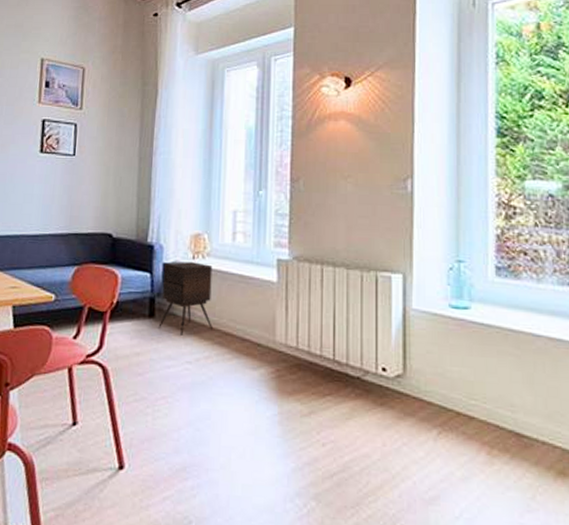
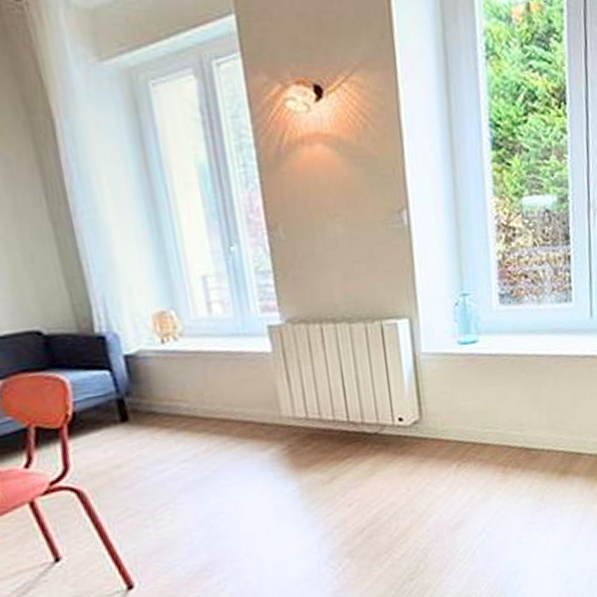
side table: present [158,262,214,336] -> none [125,346,207,434]

